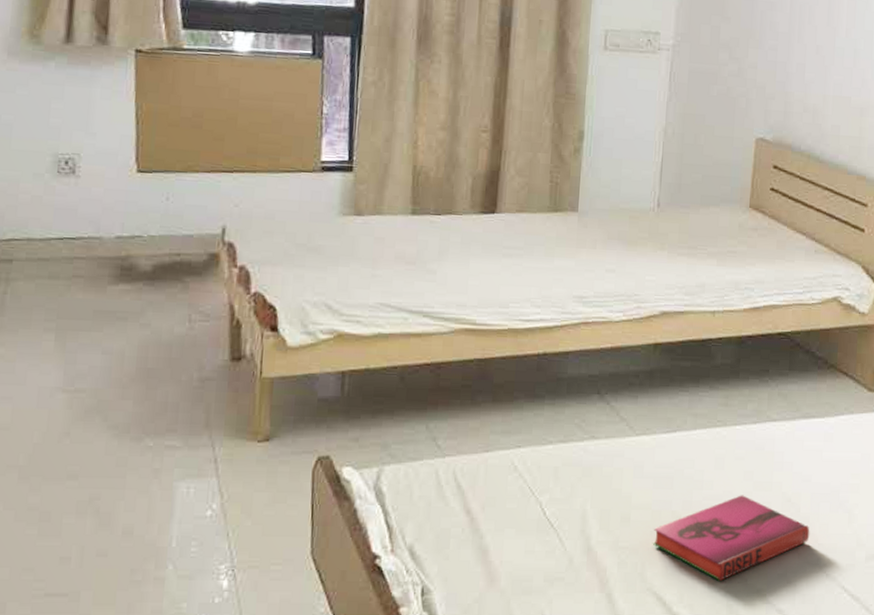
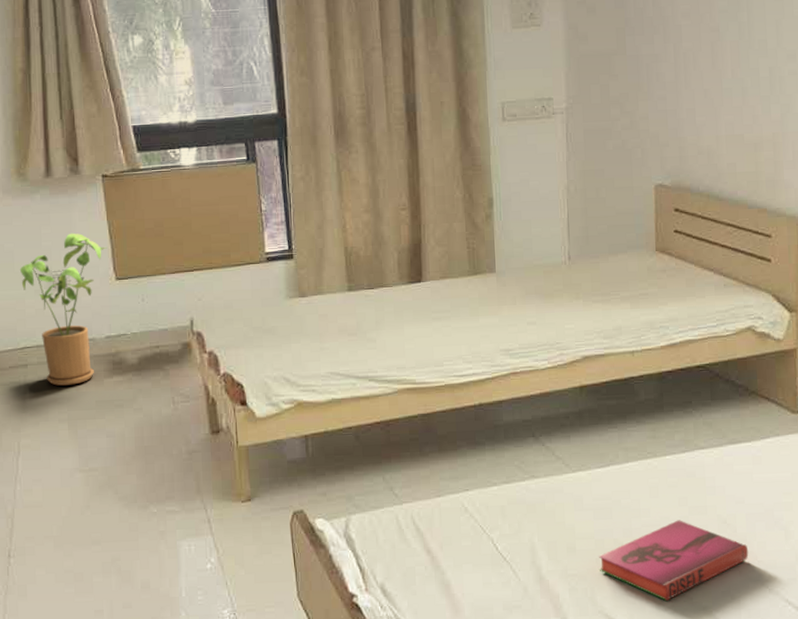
house plant: none [17,111,131,289] -> present [19,233,107,386]

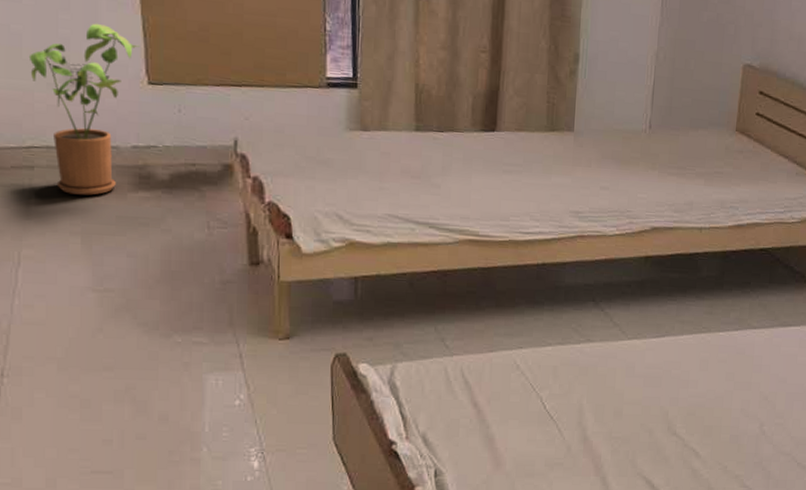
hardback book: present [598,520,749,602] -> none [642,393,784,468]

